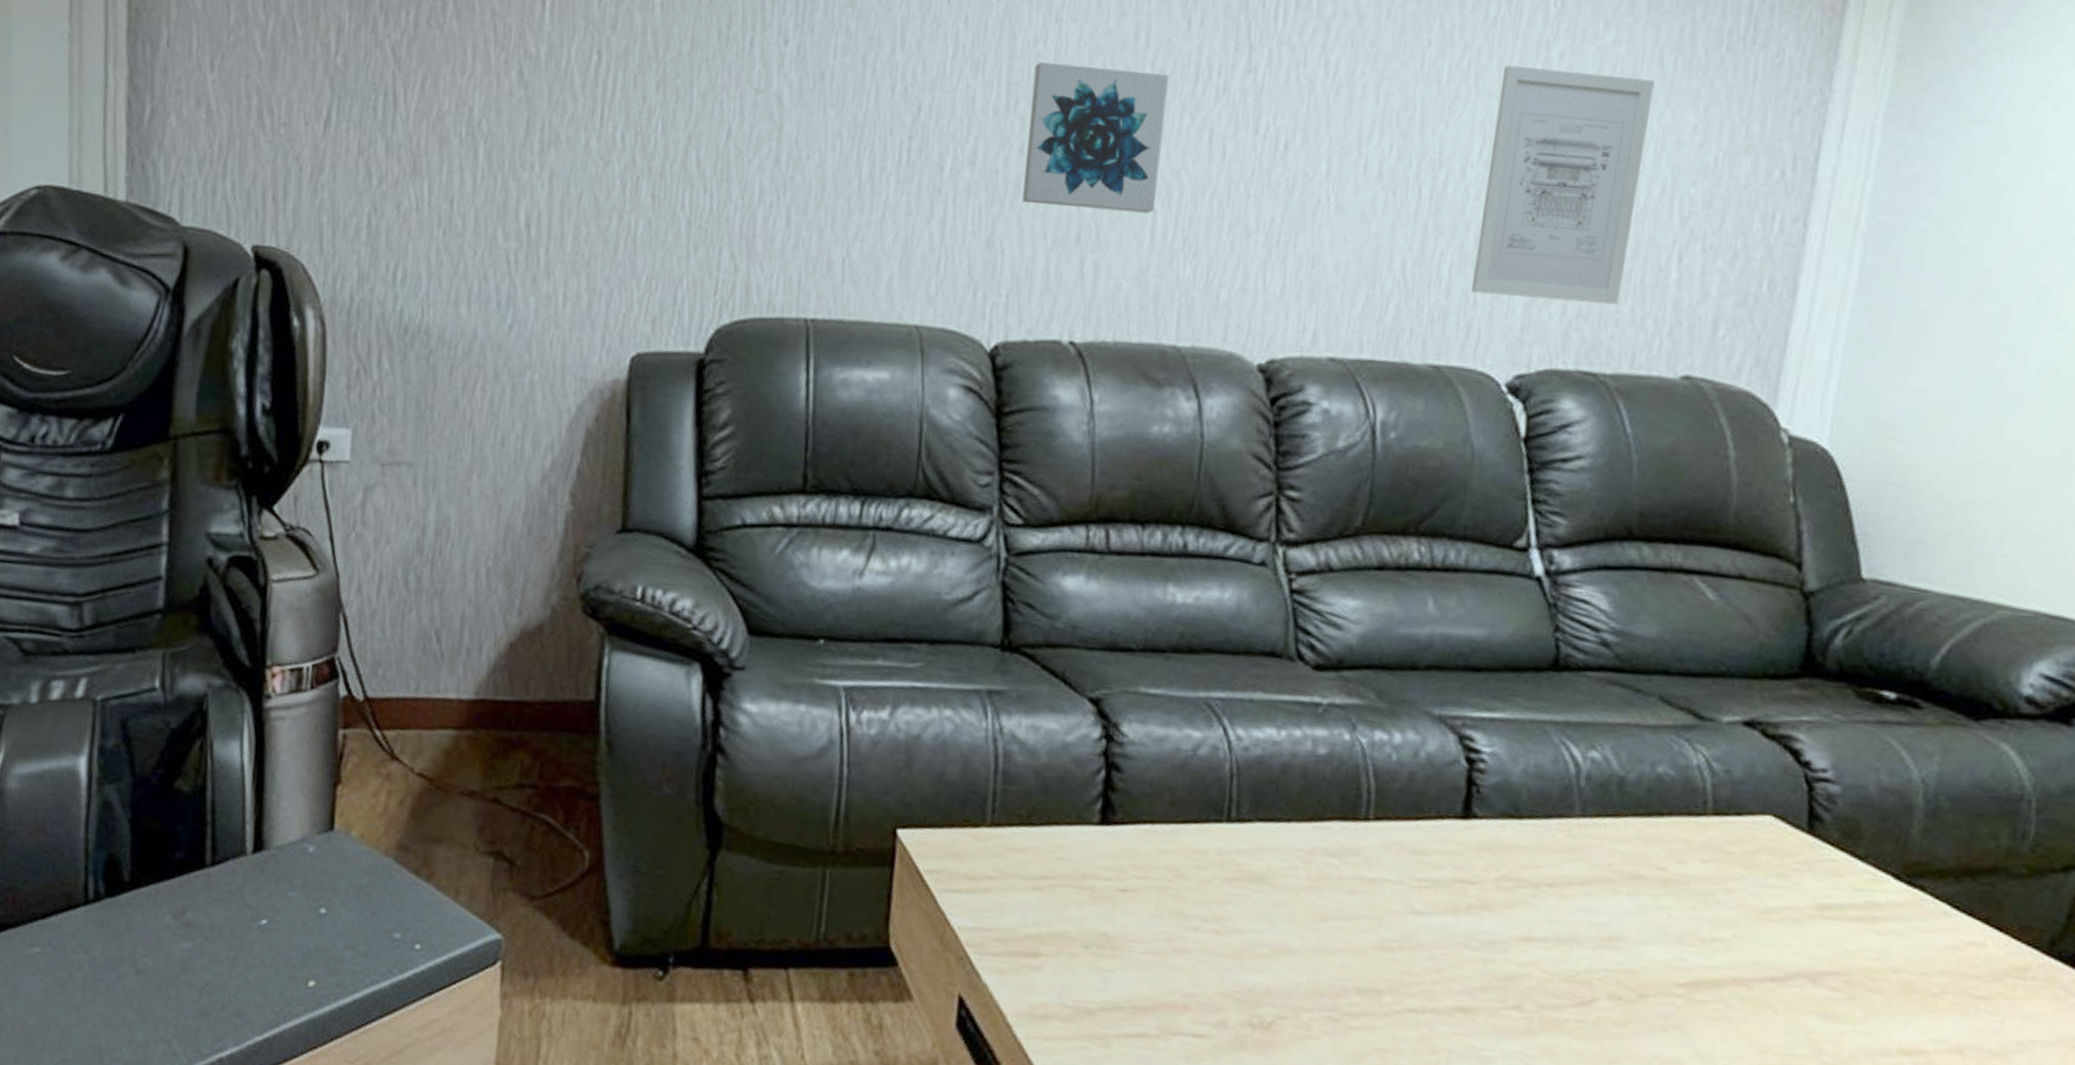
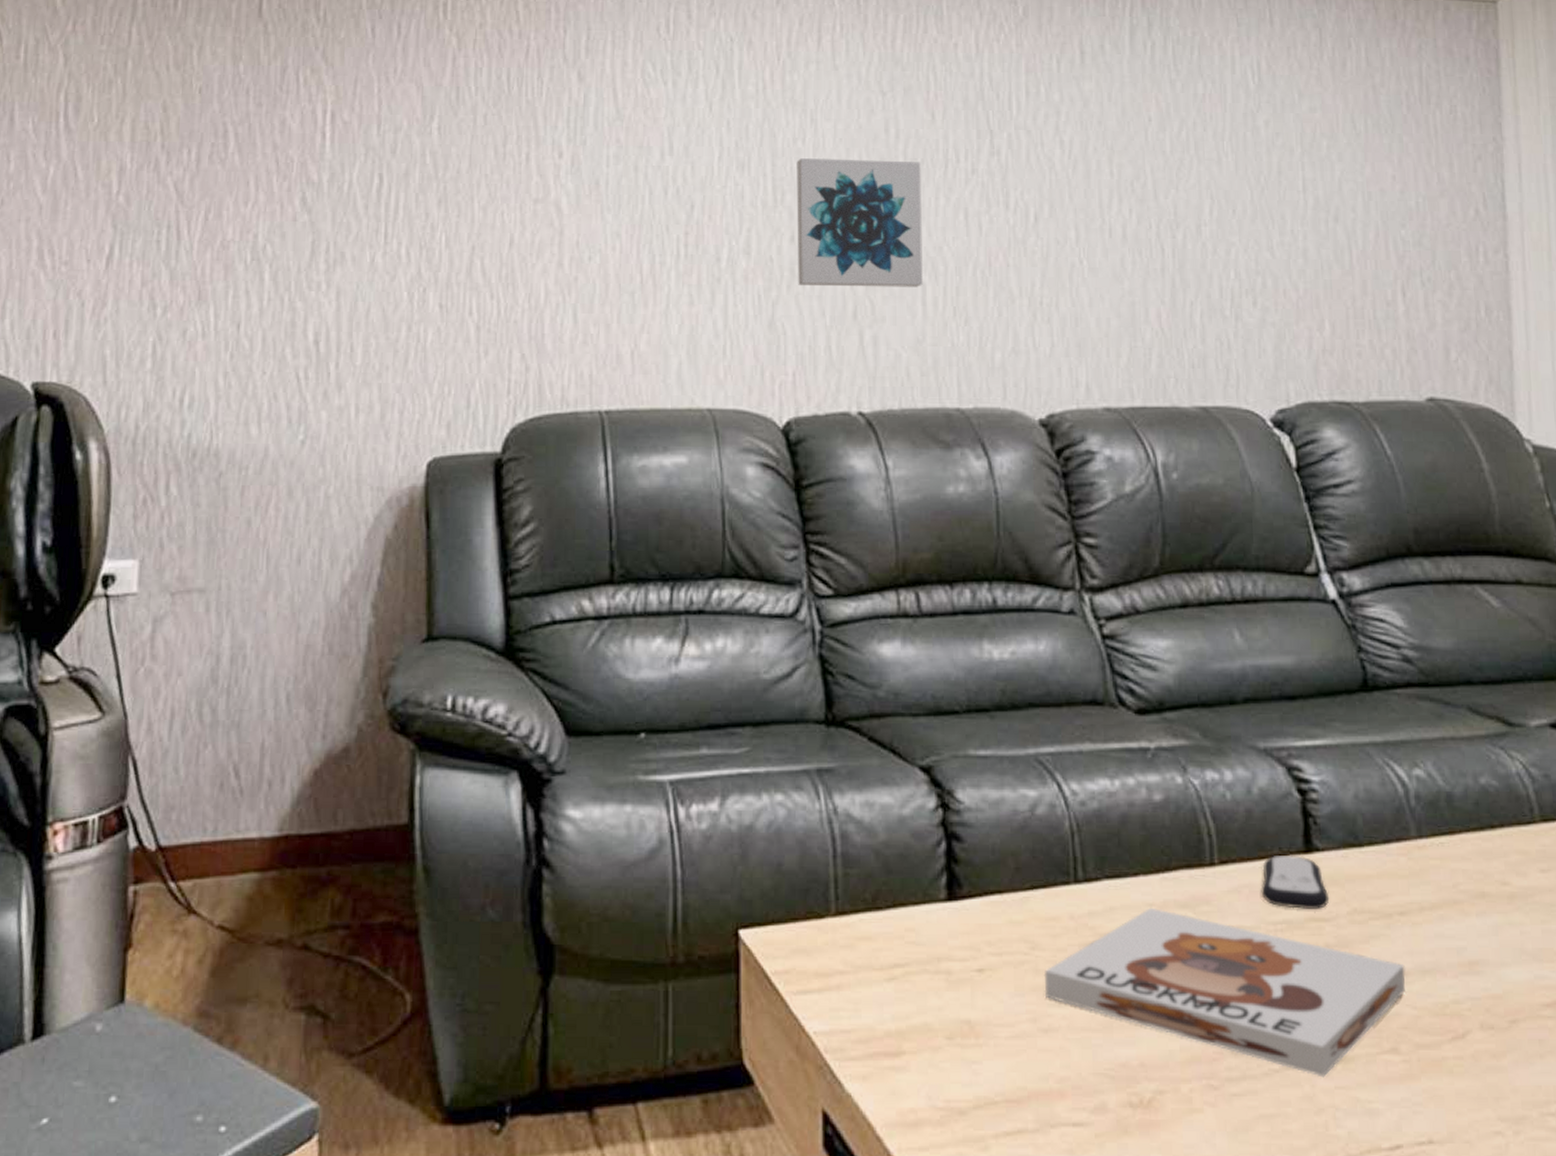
board game: none [1182,852,1543,1023] -> present [1044,907,1406,1078]
remote control: none [1411,817,1480,872] -> present [1261,854,1330,909]
wall art: present [1472,65,1655,305] -> none [1218,134,1358,338]

